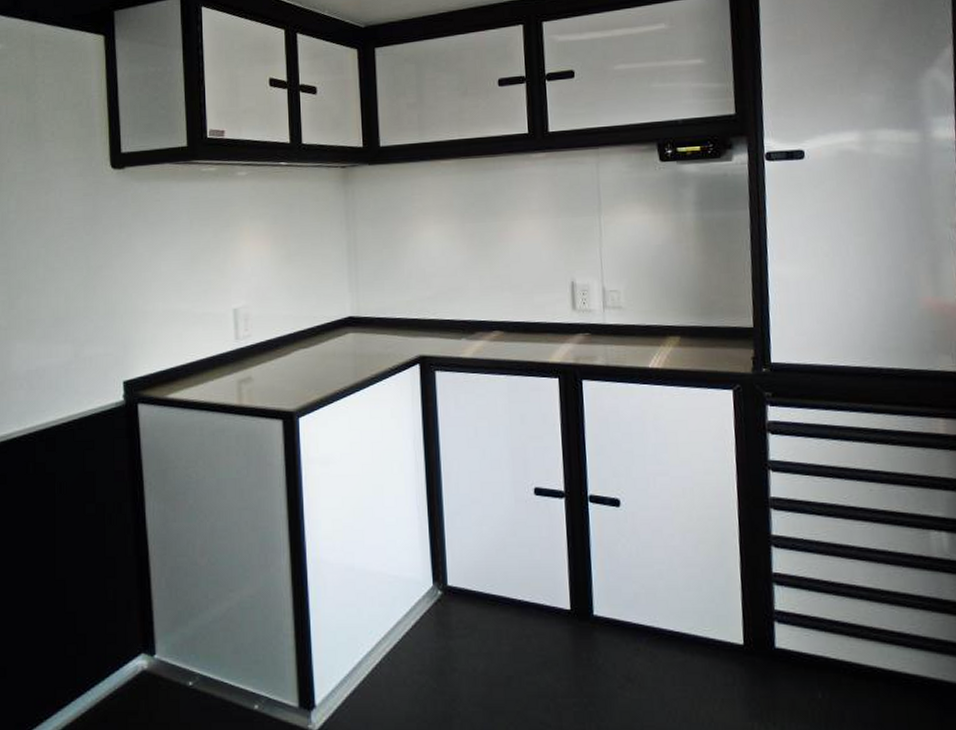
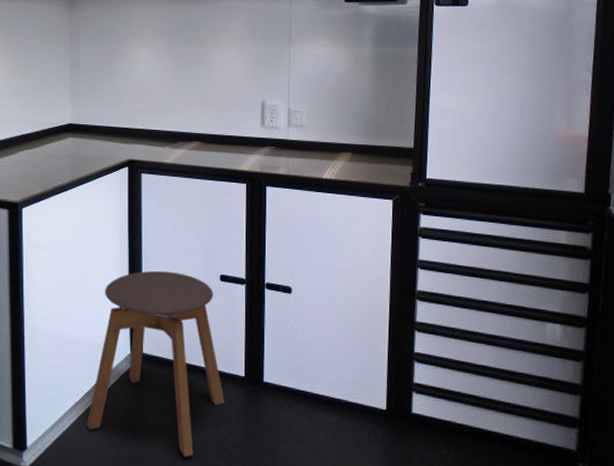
stool: none [385,486,549,711] -> present [87,271,225,457]

